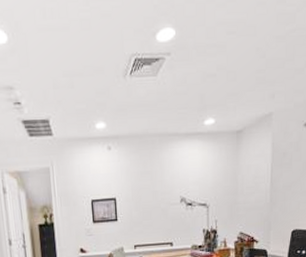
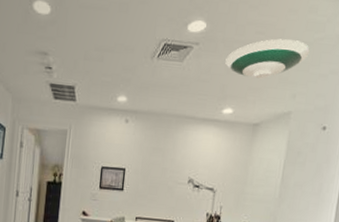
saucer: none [200,36,283,83] -> present [225,39,310,79]

